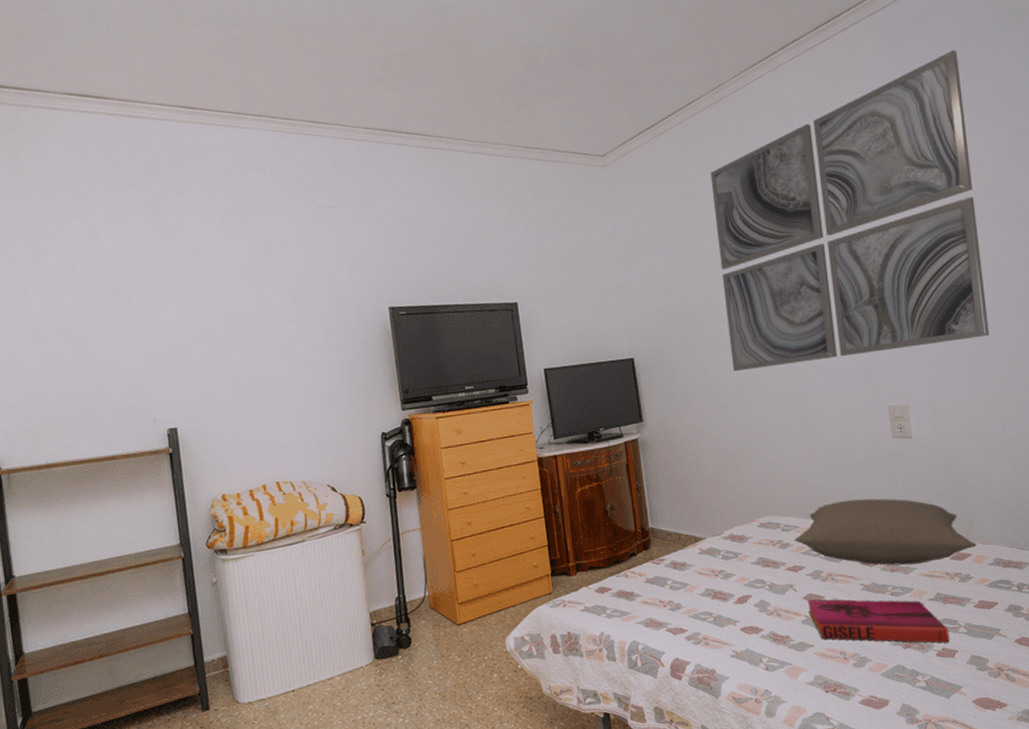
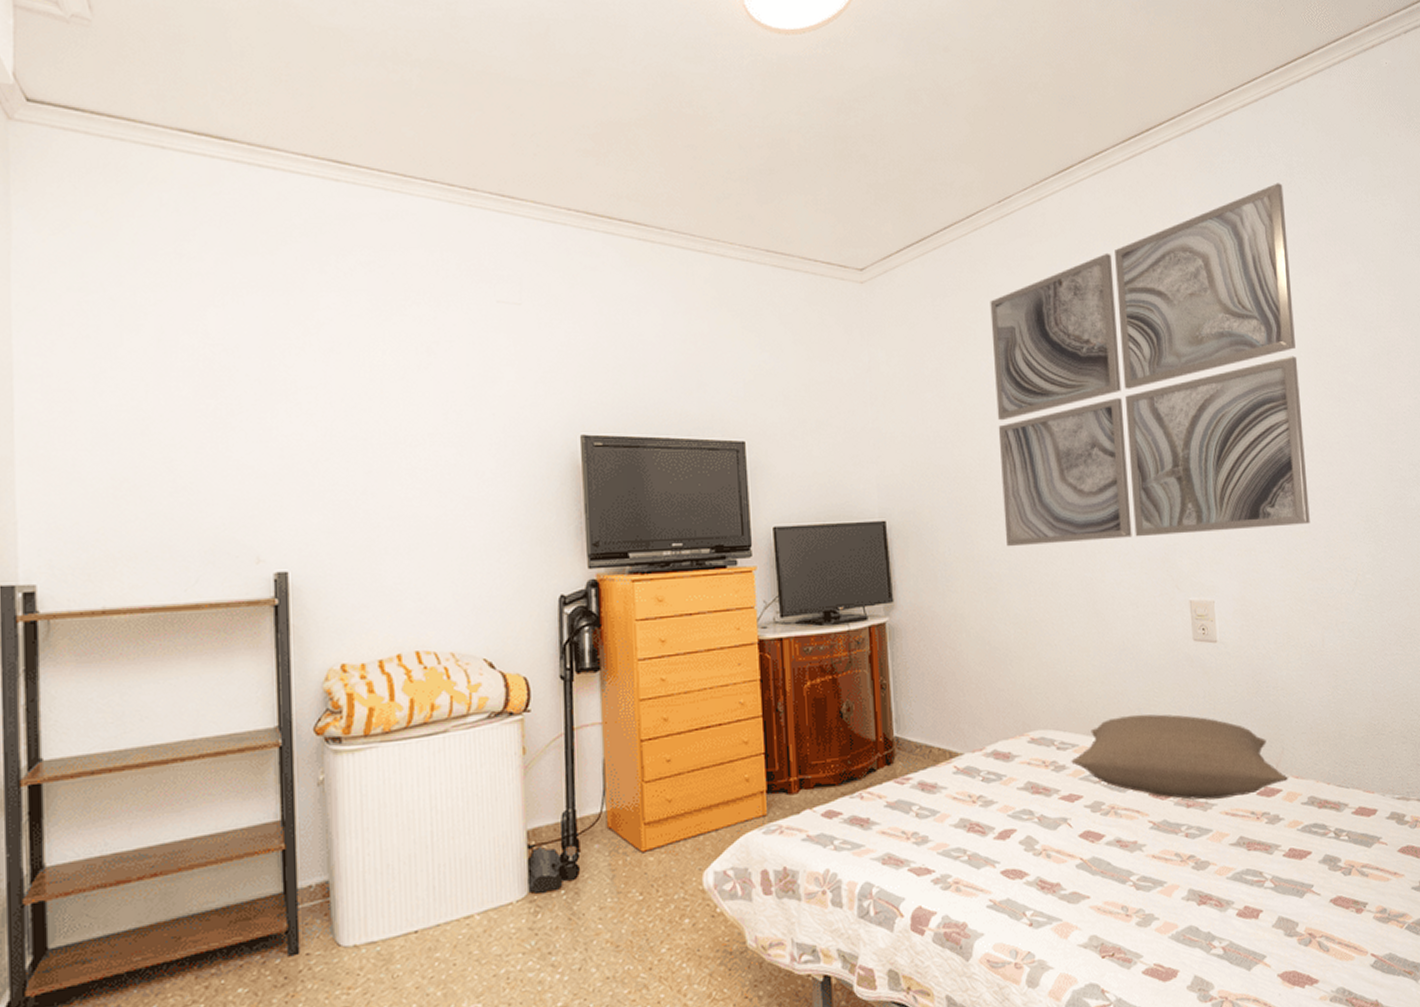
hardback book: present [807,599,950,643] -> none [1084,838,1253,900]

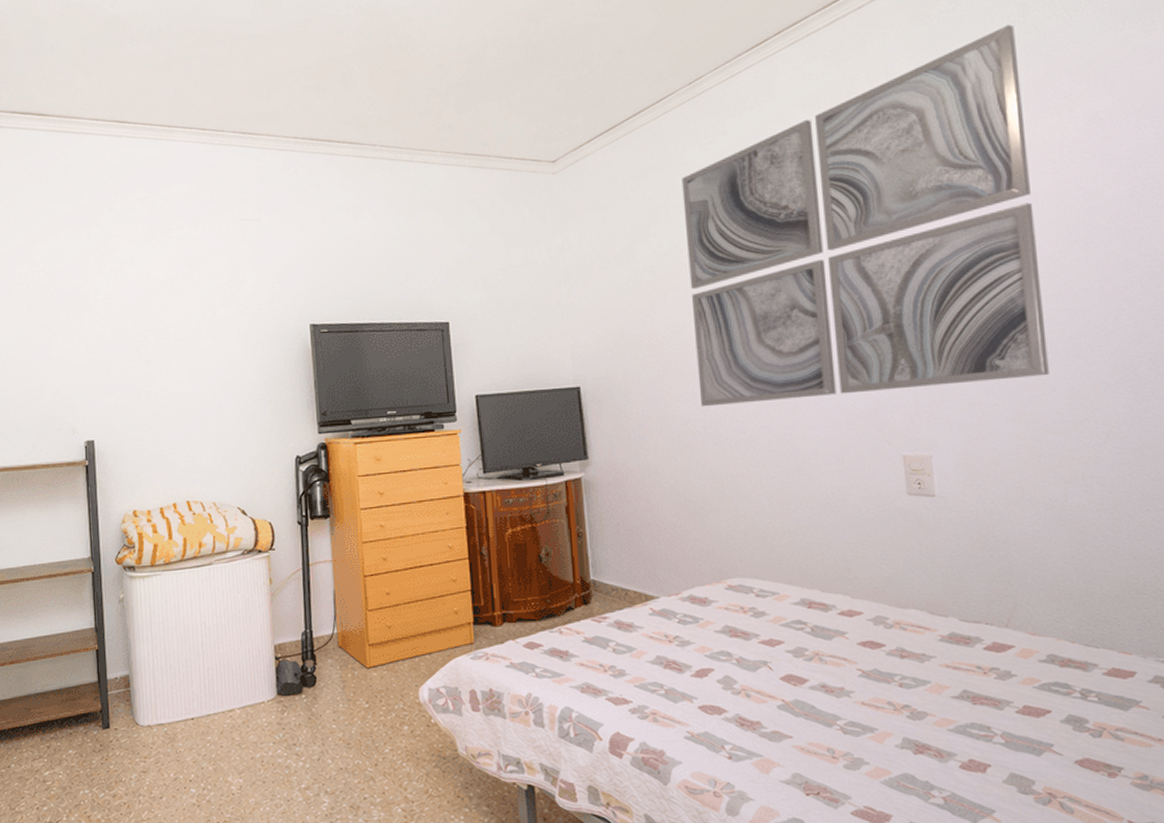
pillow: present [1071,714,1288,800] -> none [771,565,1022,652]

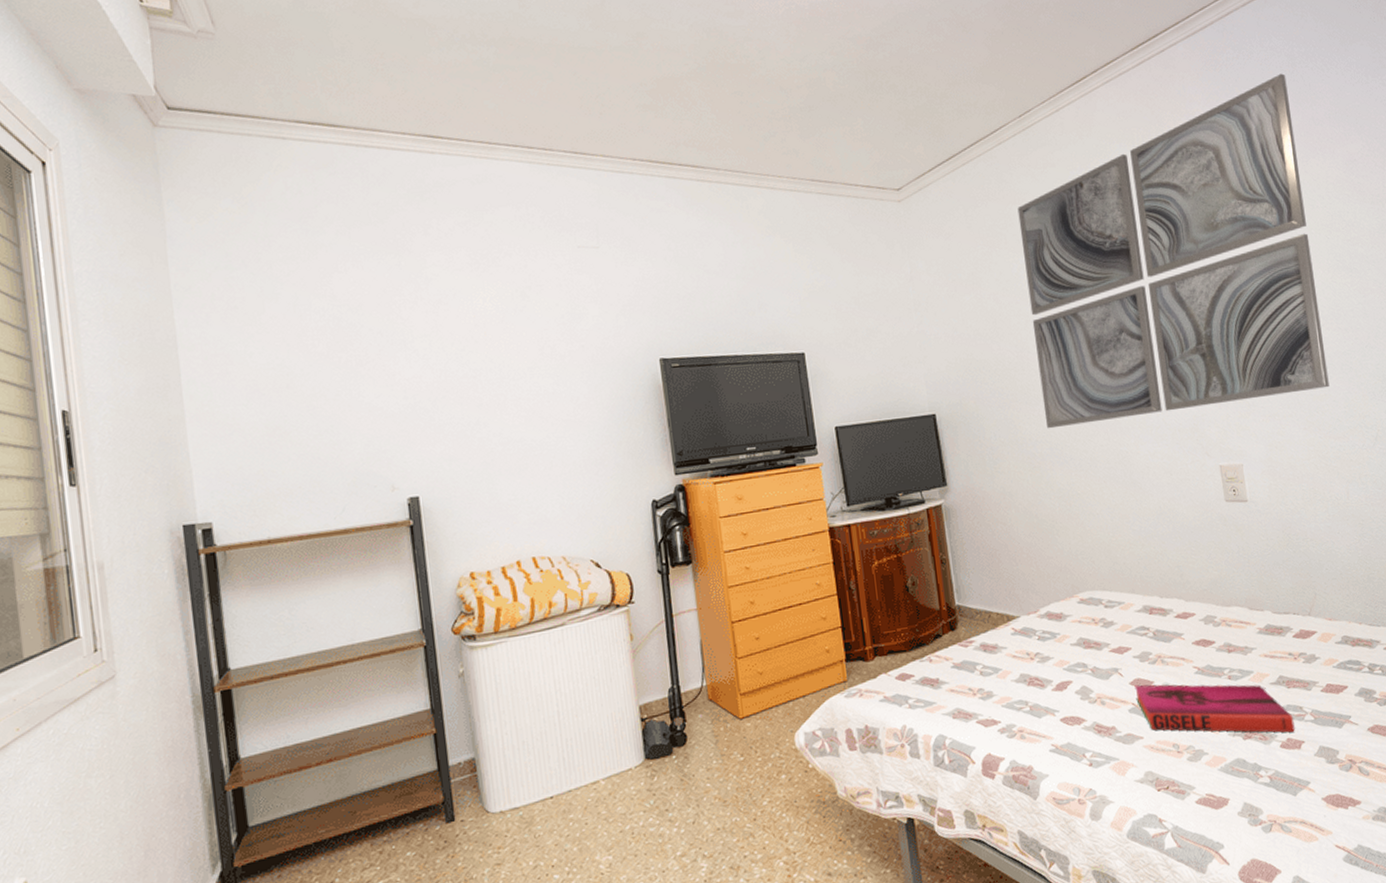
hardback book: none [785,681,980,753] -> present [1134,684,1295,733]

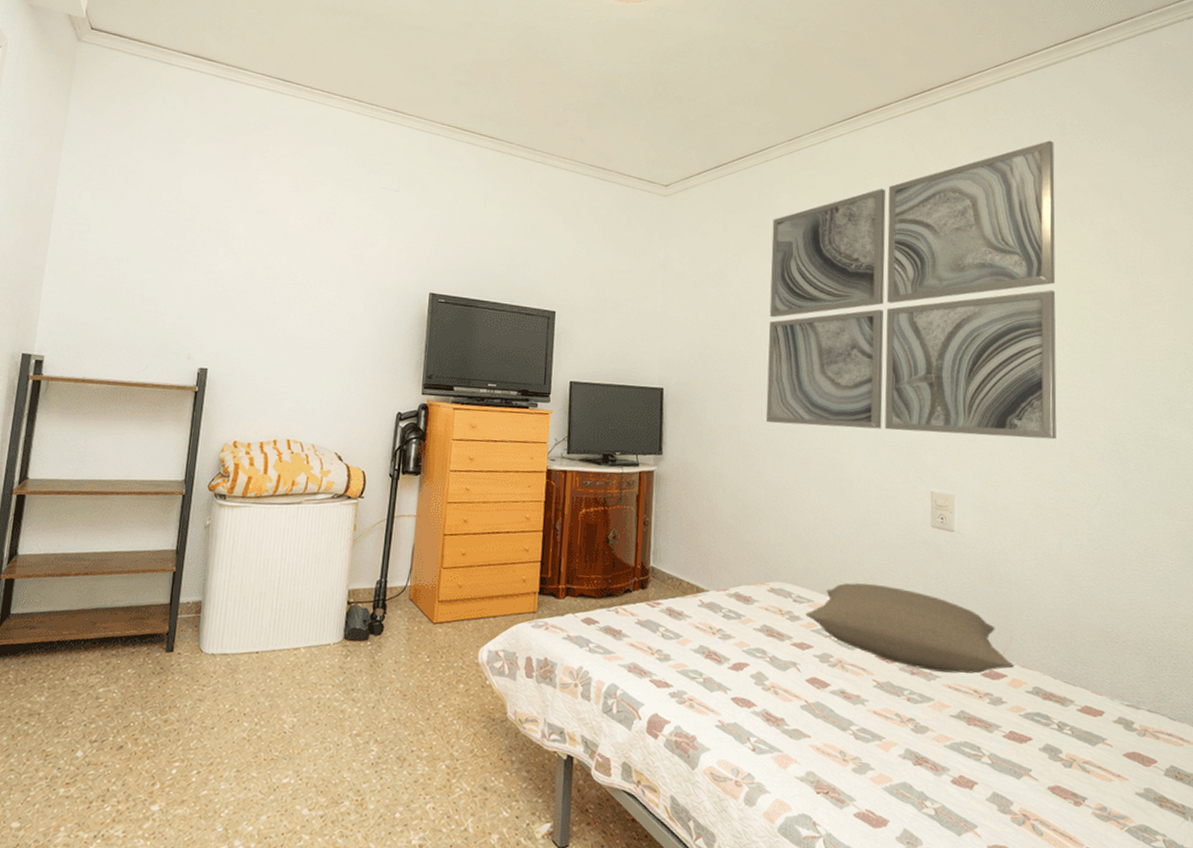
pillow: none [1118,569,1322,646] -> present [805,583,1014,674]
hardback book: present [1134,684,1295,733] -> none [810,683,970,771]

